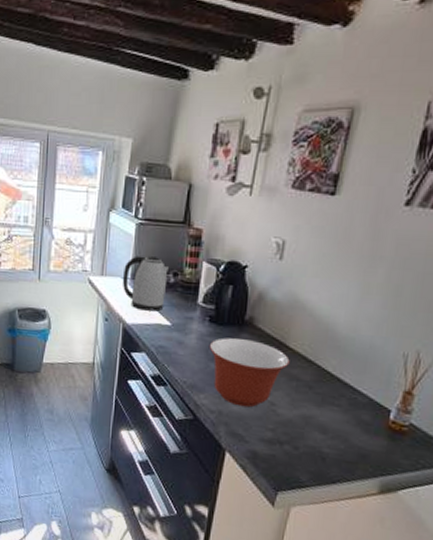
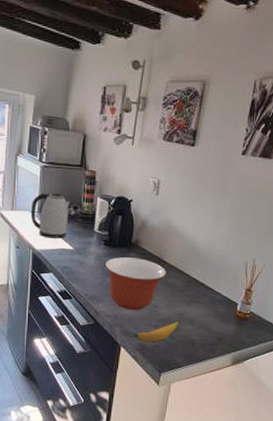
banana: none [243,425,307,451] -> present [134,320,180,343]

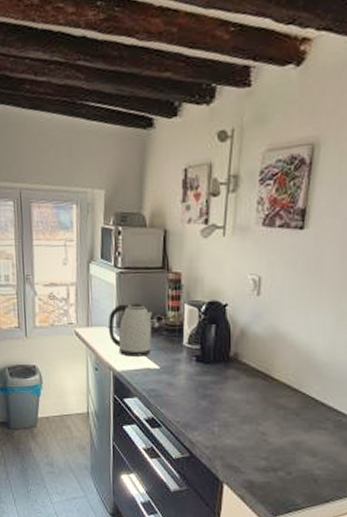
mixing bowl: present [104,257,166,311] -> none [198,375,276,440]
banana: present [134,320,180,343] -> none [239,451,297,479]

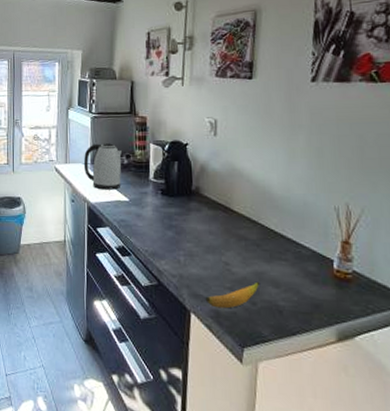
banana: none [239,451,297,479] -> present [205,281,261,309]

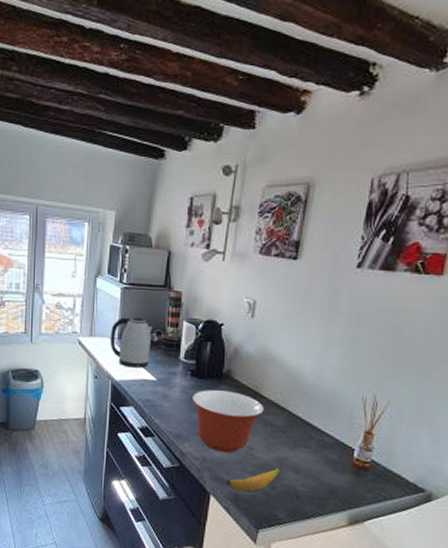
mixing bowl: none [164,207,236,269] -> present [191,390,264,453]

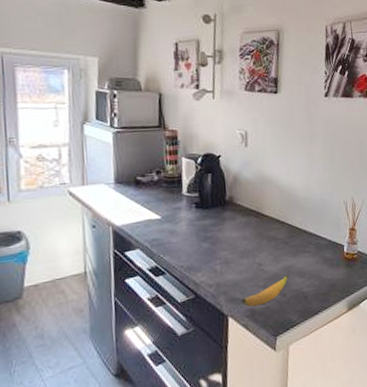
kettle: present [111,317,152,368] -> none [106,159,152,211]
mixing bowl: present [191,390,264,453] -> none [199,215,267,274]

